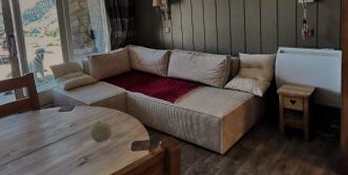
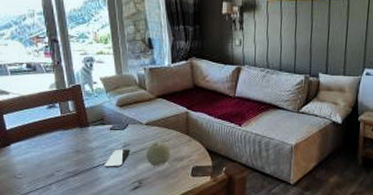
smartphone: none [54,128,77,146] -> present [104,149,131,168]

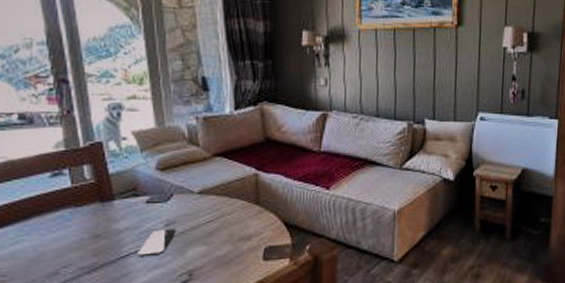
fruit: present [145,142,170,167] -> none [198,216,234,251]

